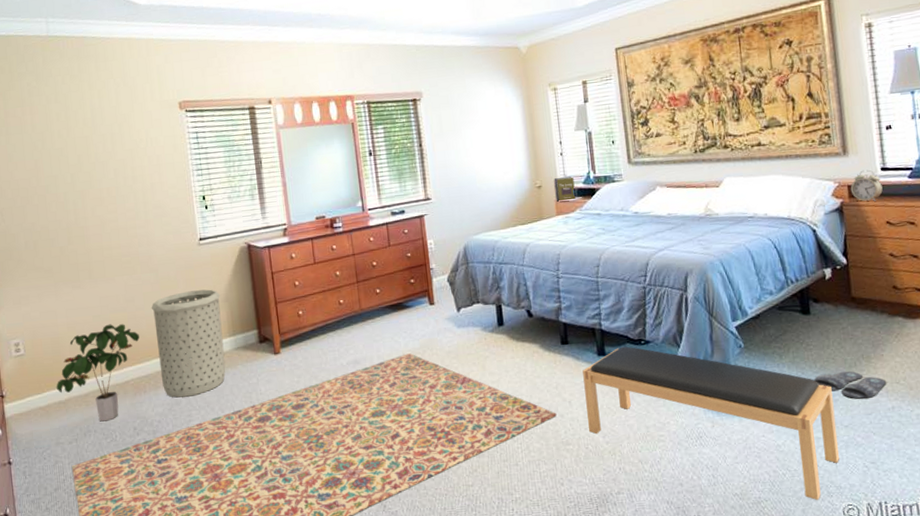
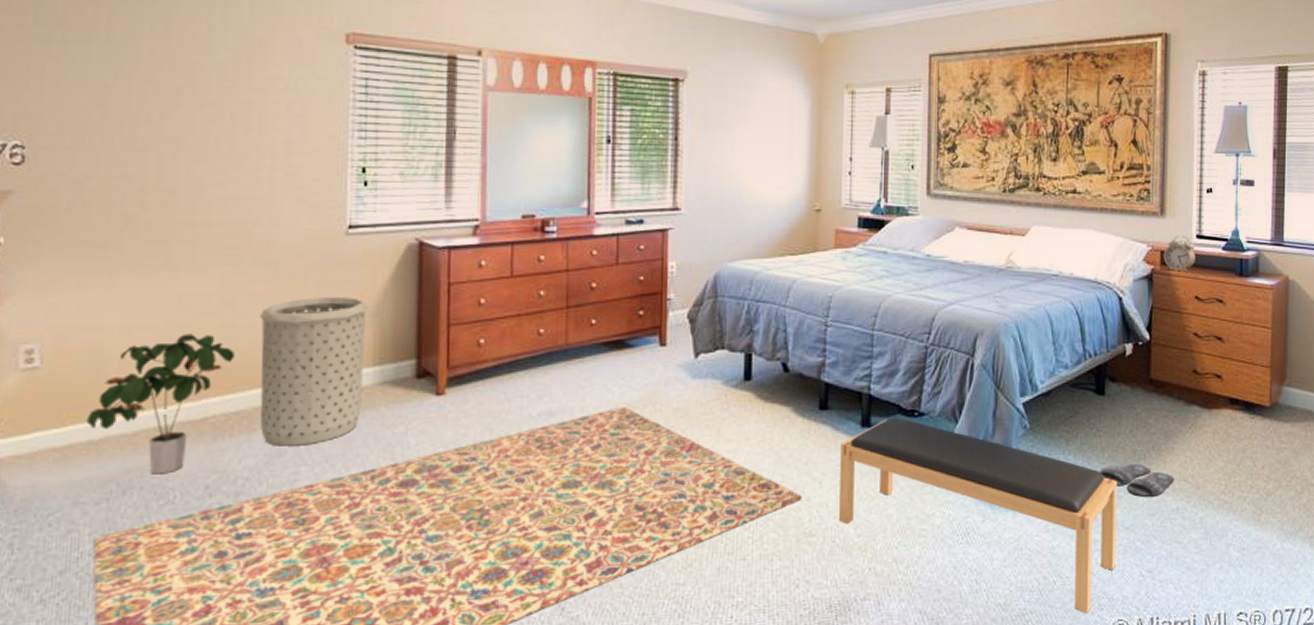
books: present [553,176,576,202] -> none [835,202,861,231]

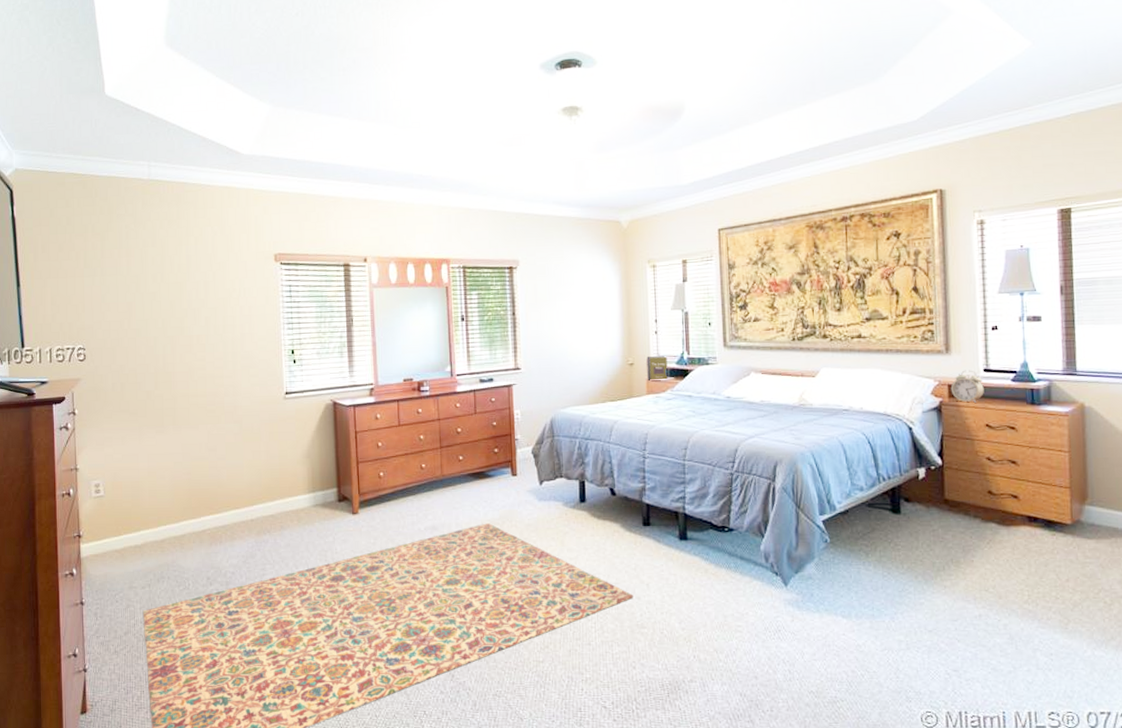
potted plant: present [86,333,235,475] -> none [133,472,219,569]
laundry basket: present [259,297,369,446] -> none [232,444,303,550]
books: none [835,202,861,231] -> present [645,356,668,380]
bench: present [839,417,1117,615] -> none [663,532,922,705]
slippers: present [1100,463,1175,497] -> none [900,574,975,604]

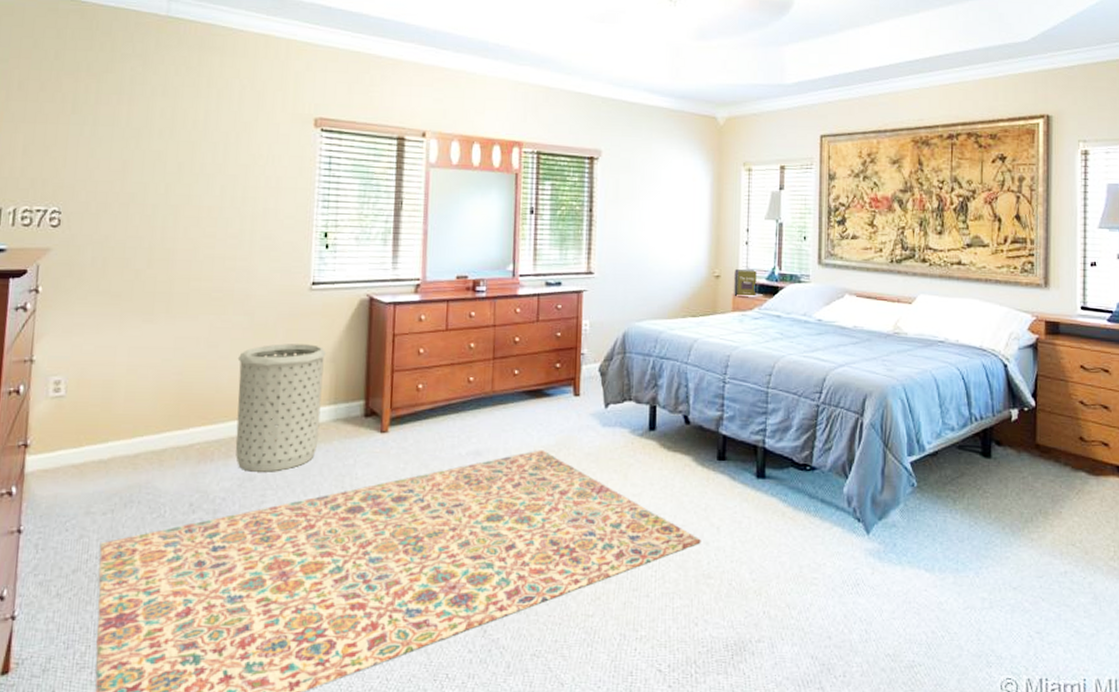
laundry basket: none [232,444,303,550] -> present [235,343,327,472]
alarm clock: present [950,370,984,403] -> none [1047,306,1080,342]

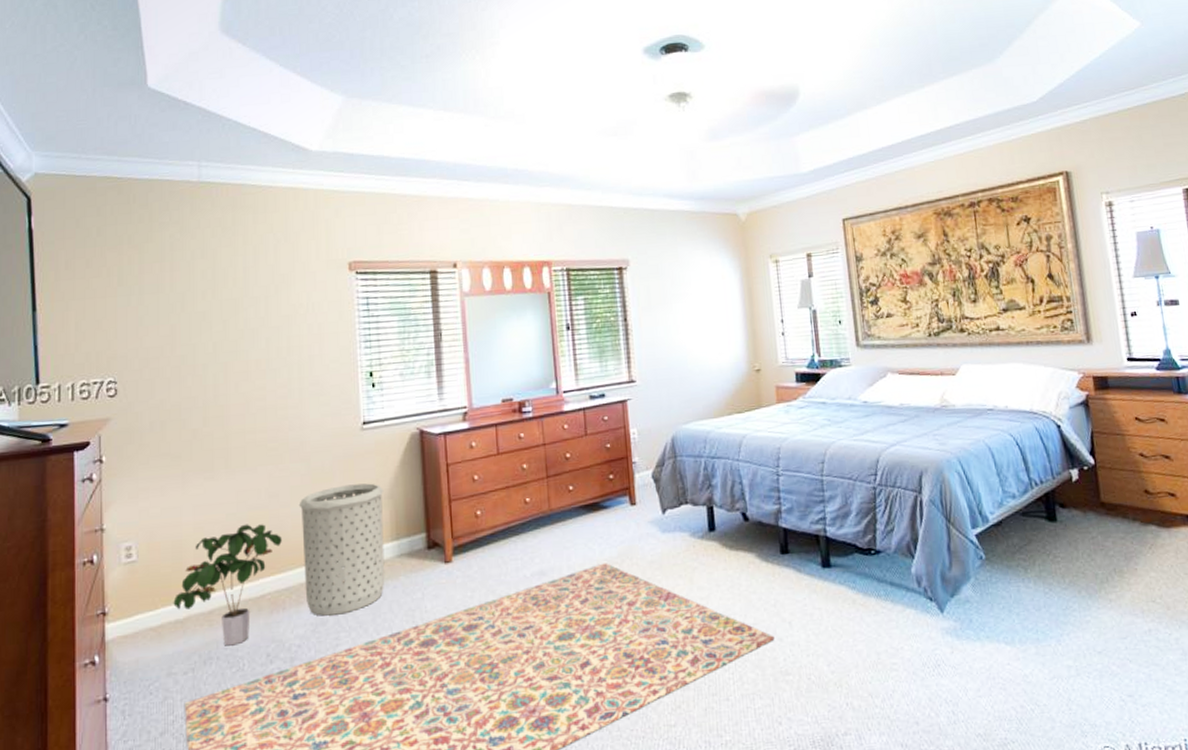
potted plant: none [98,371,217,491] -> present [173,524,282,646]
books: present [733,269,757,296] -> none [773,359,799,388]

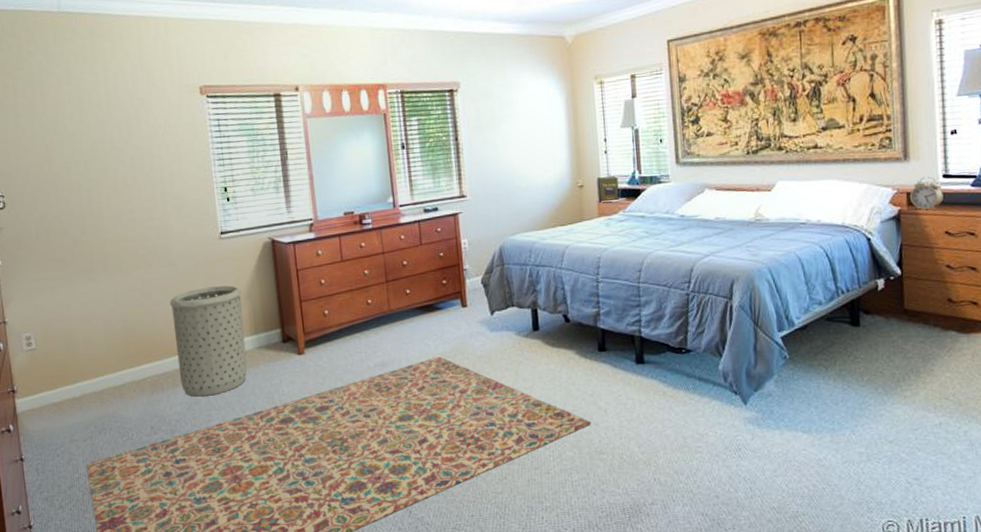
potted plant: present [173,524,282,646] -> none [69,319,157,420]
books: none [773,359,799,388] -> present [596,176,620,202]
alarm clock: none [1095,359,1130,395] -> present [909,176,944,210]

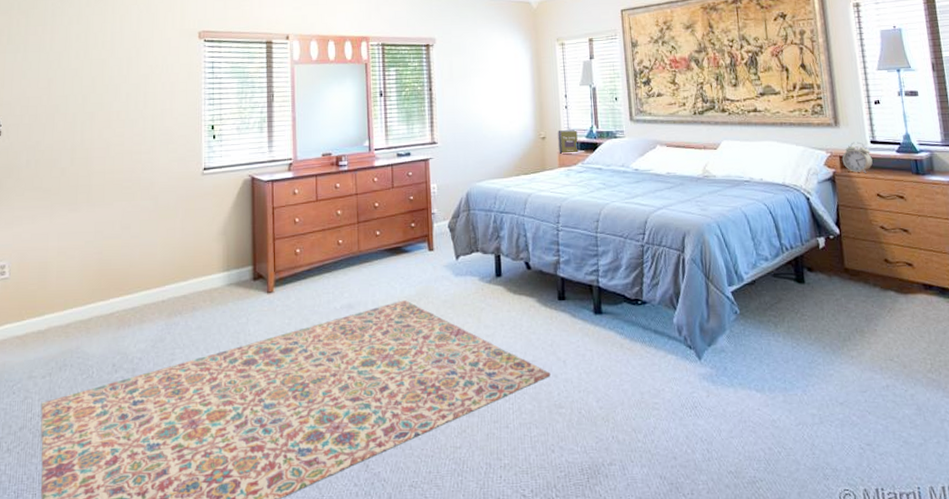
laundry basket: present [169,285,248,397] -> none [146,221,219,334]

